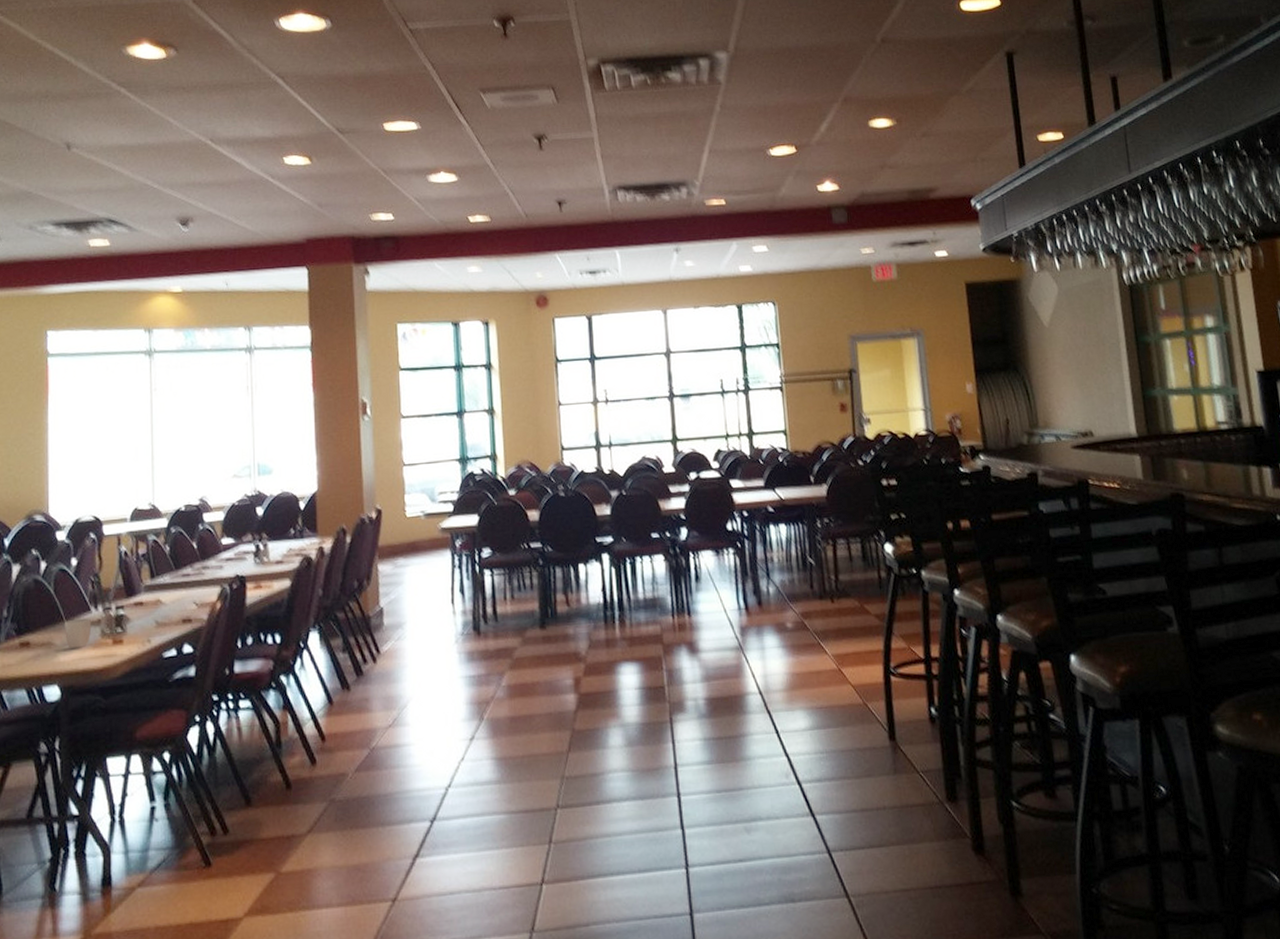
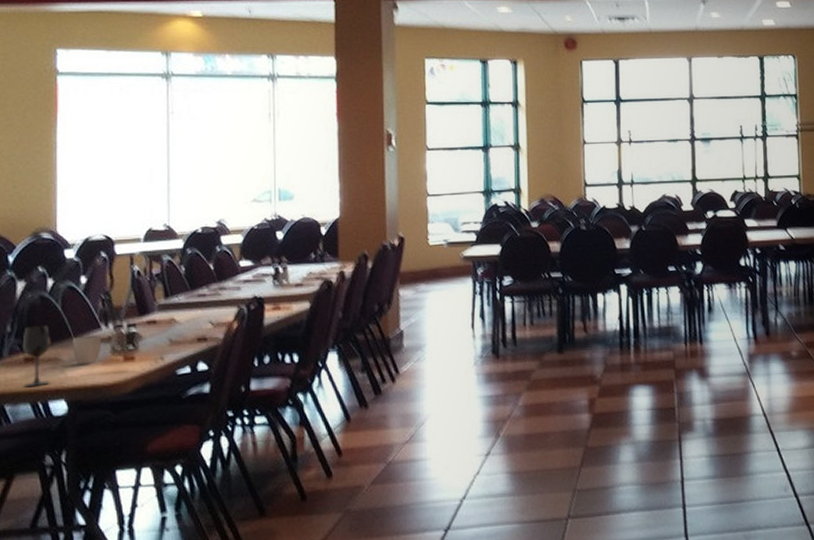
wine glass: none [18,609,45,673] -> present [23,326,51,388]

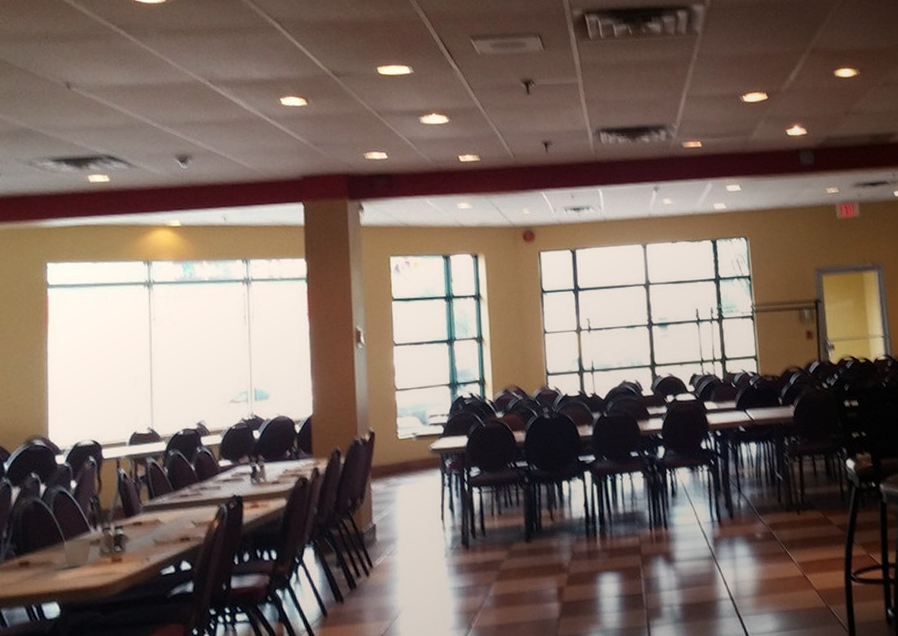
wine glass: present [23,326,51,388] -> none [18,530,44,591]

